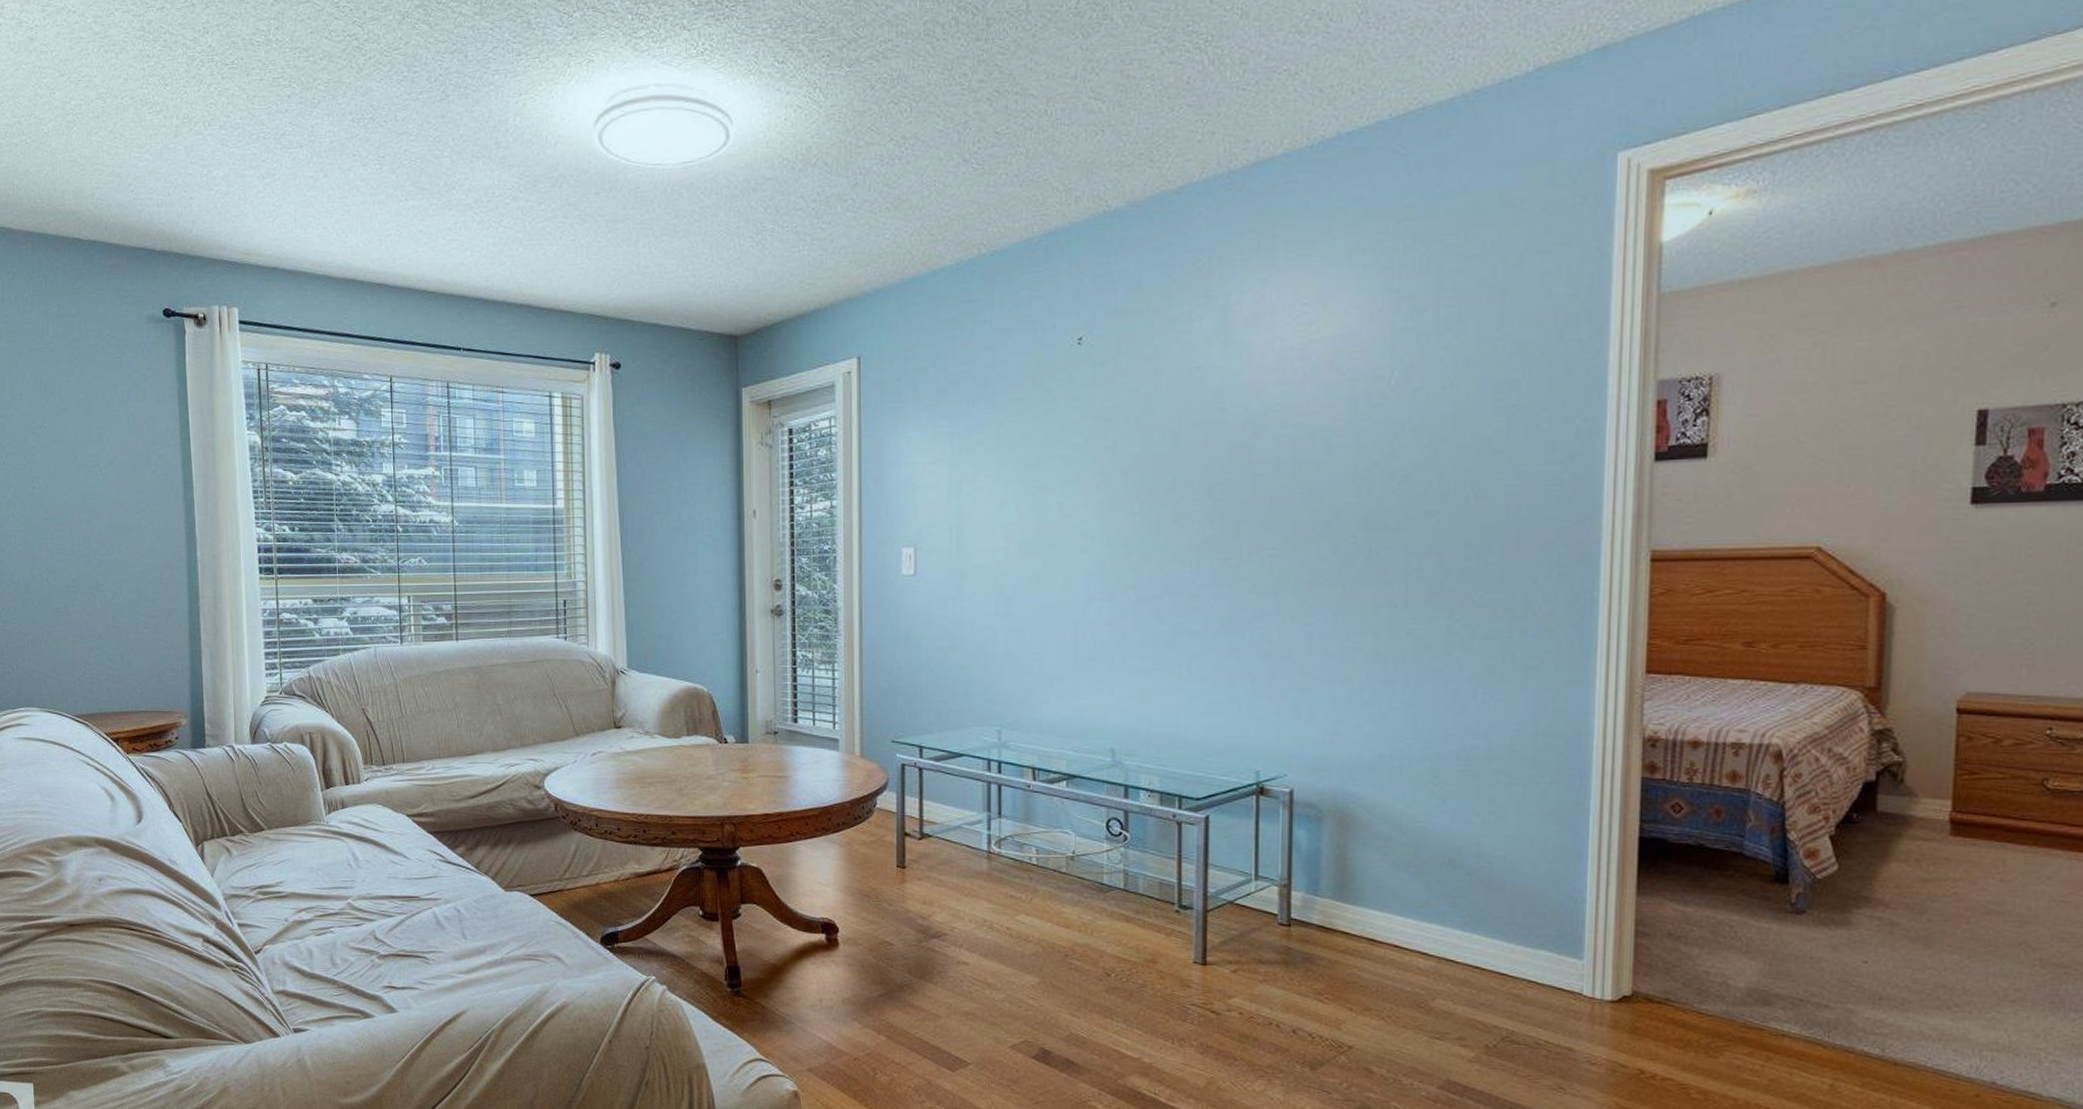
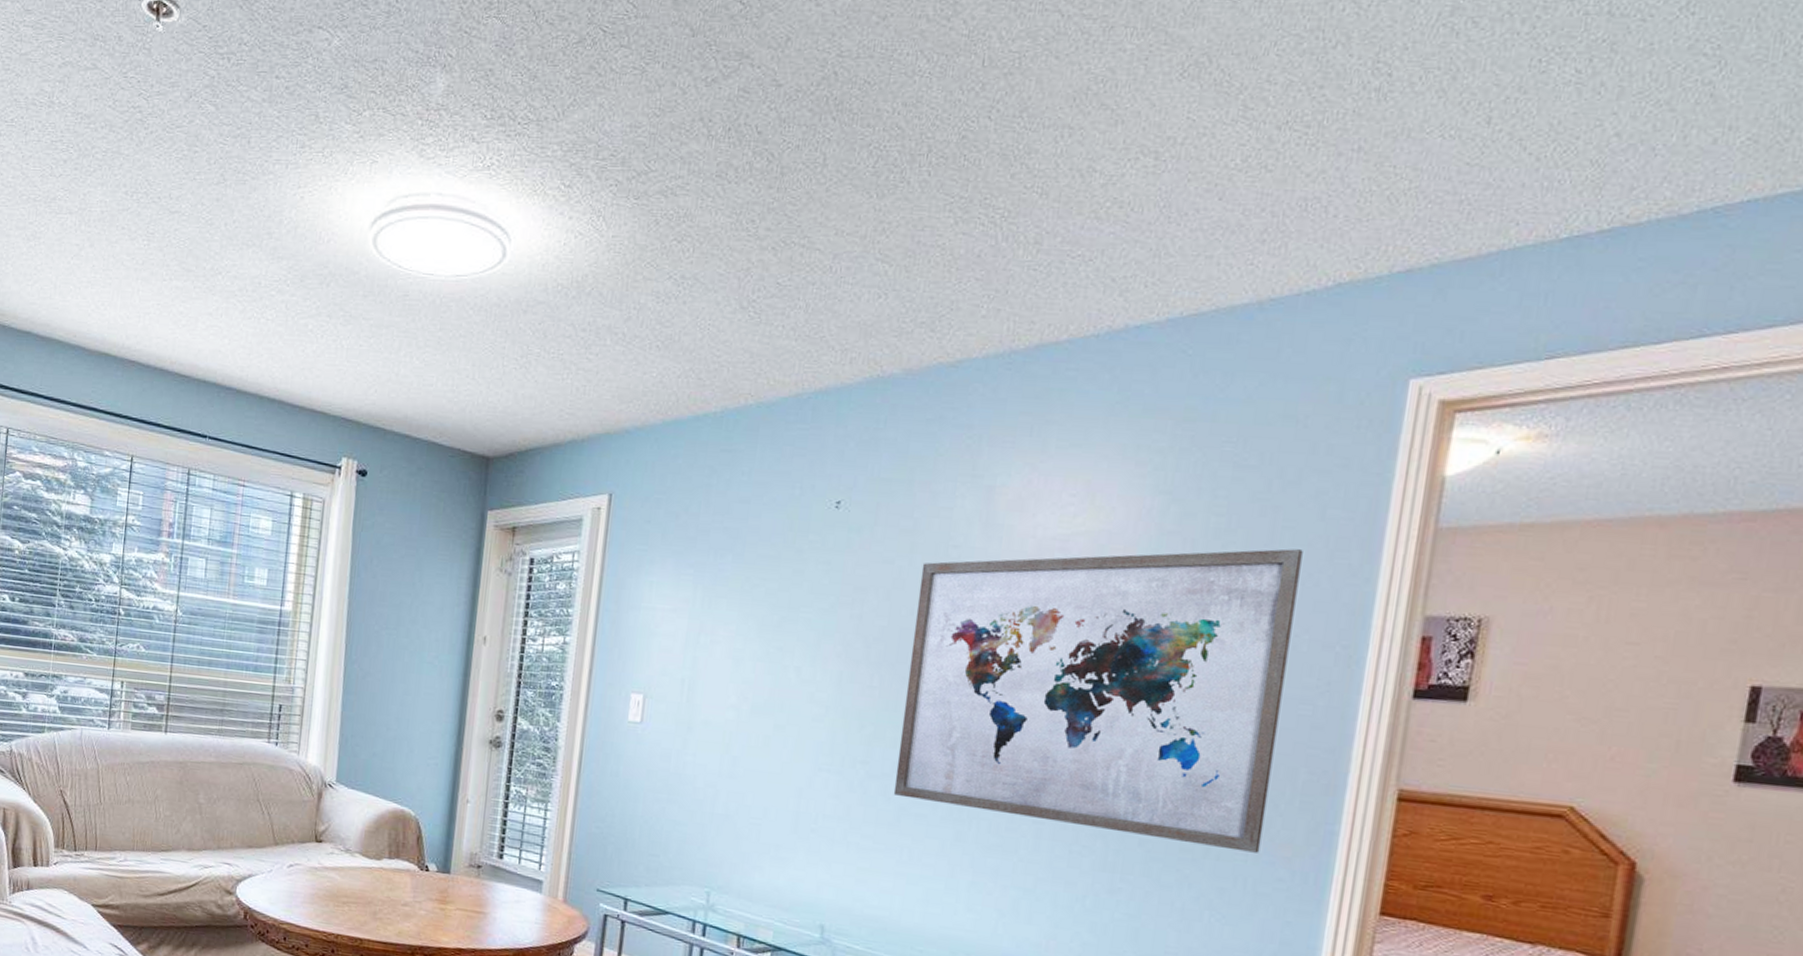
wall art: none [1166,330,1533,628] -> present [893,549,1303,853]

